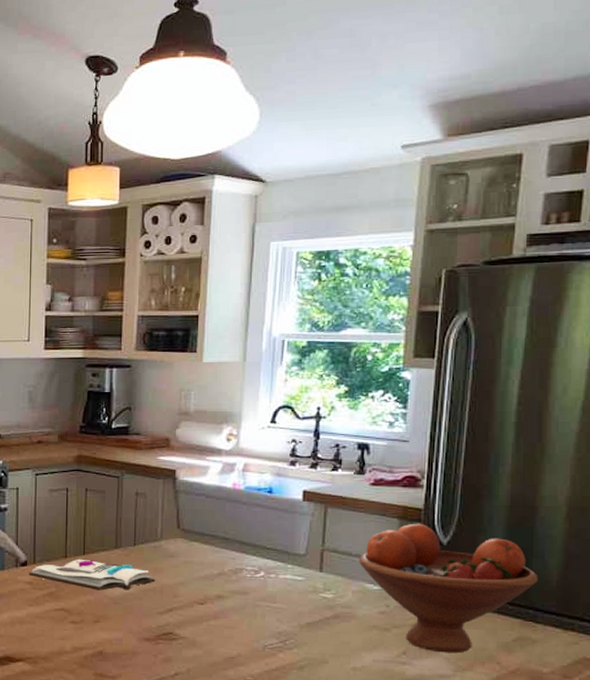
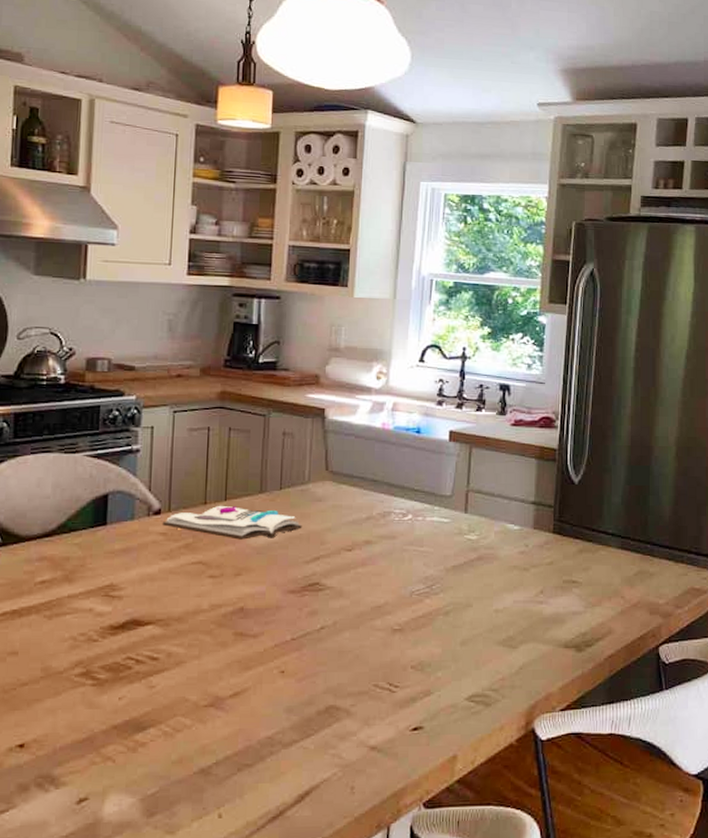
fruit bowl: present [359,523,539,654] -> none [501,463,654,590]

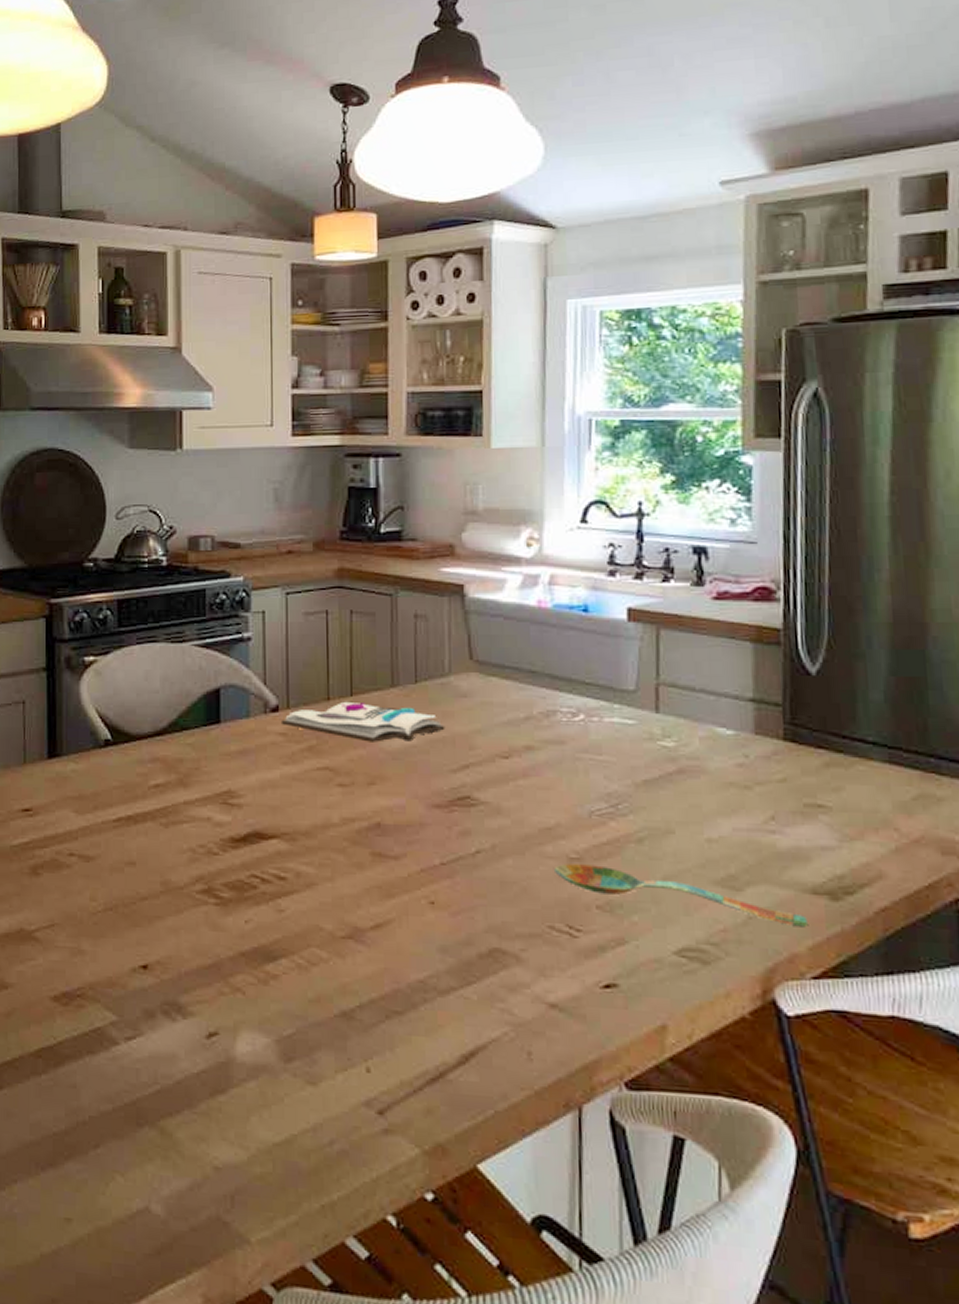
spoon: none [380,634,560,673] -> present [553,864,807,928]

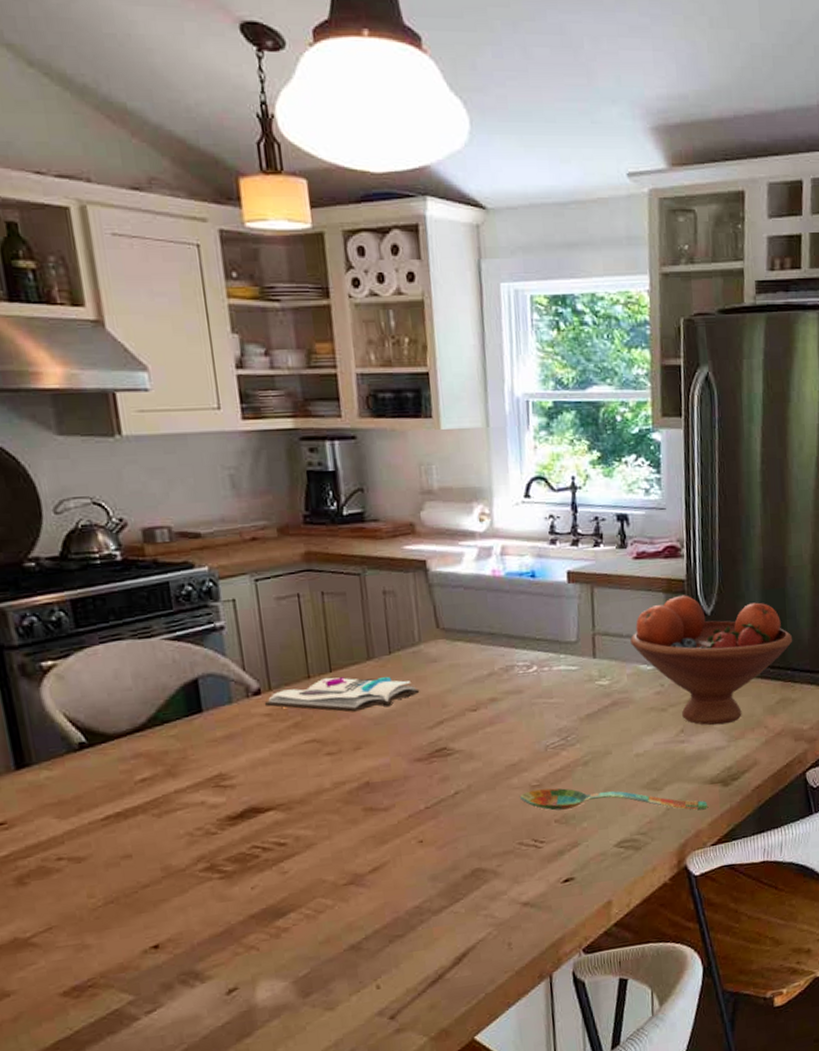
fruit bowl: none [705,647,938,818] -> present [630,595,793,726]

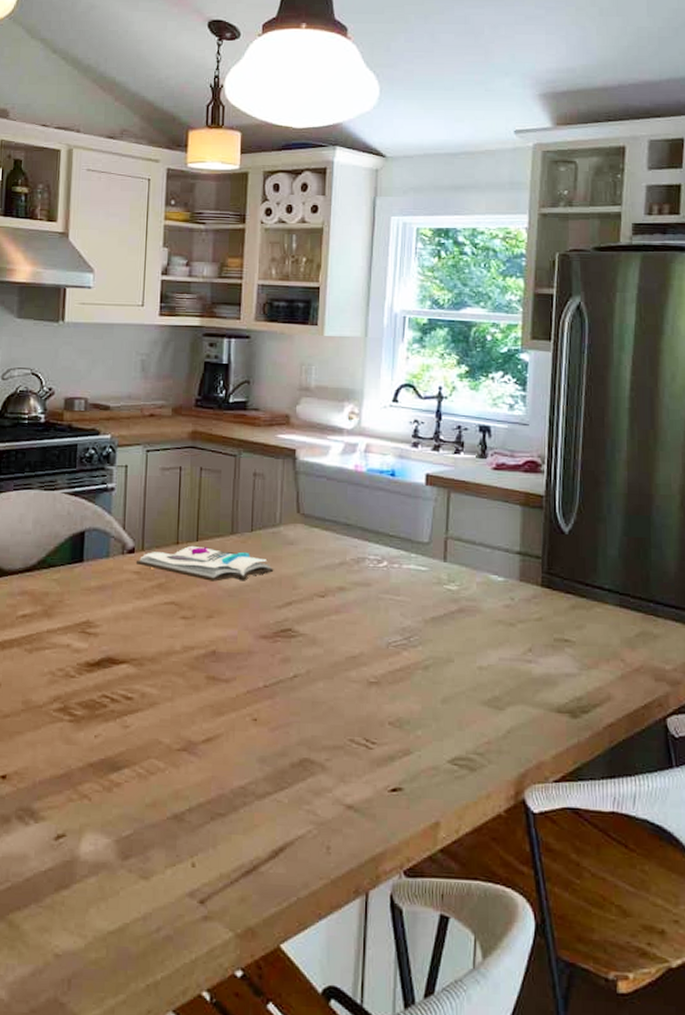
spoon: present [519,788,707,811] -> none [356,687,552,740]
fruit bowl: present [630,595,793,726] -> none [483,510,657,650]

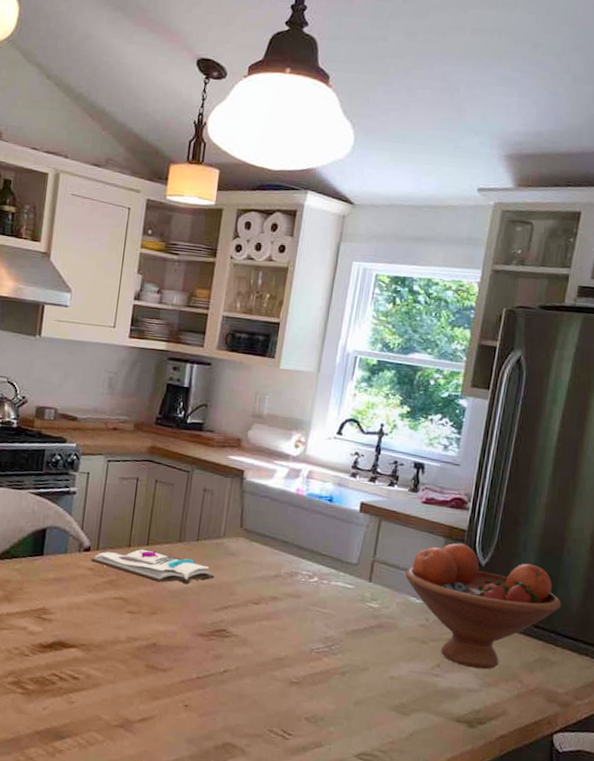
fruit bowl: none [483,510,657,650] -> present [405,543,562,670]

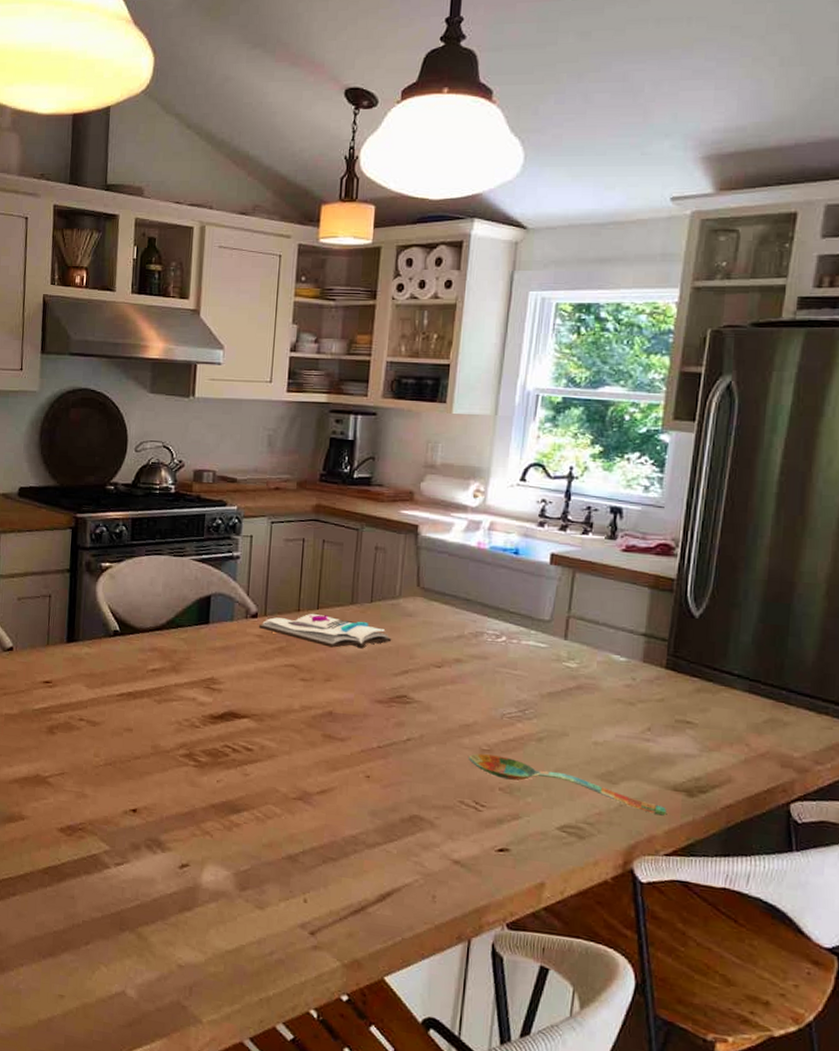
spoon: none [278,685,450,745] -> present [467,753,666,816]
fruit bowl: present [405,543,562,670] -> none [606,593,794,733]

